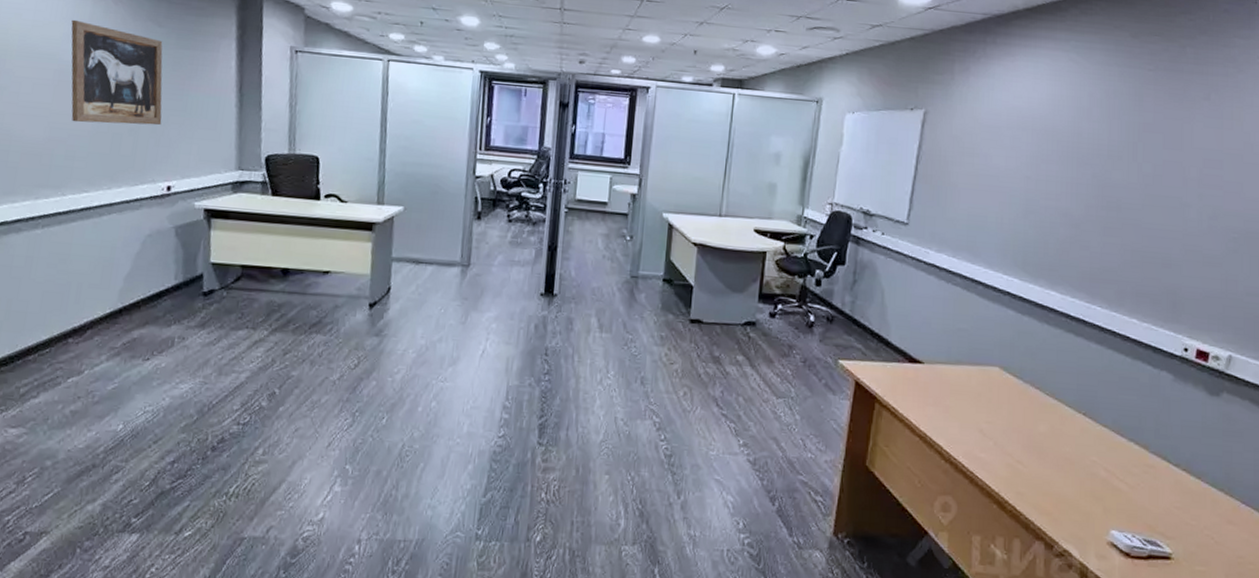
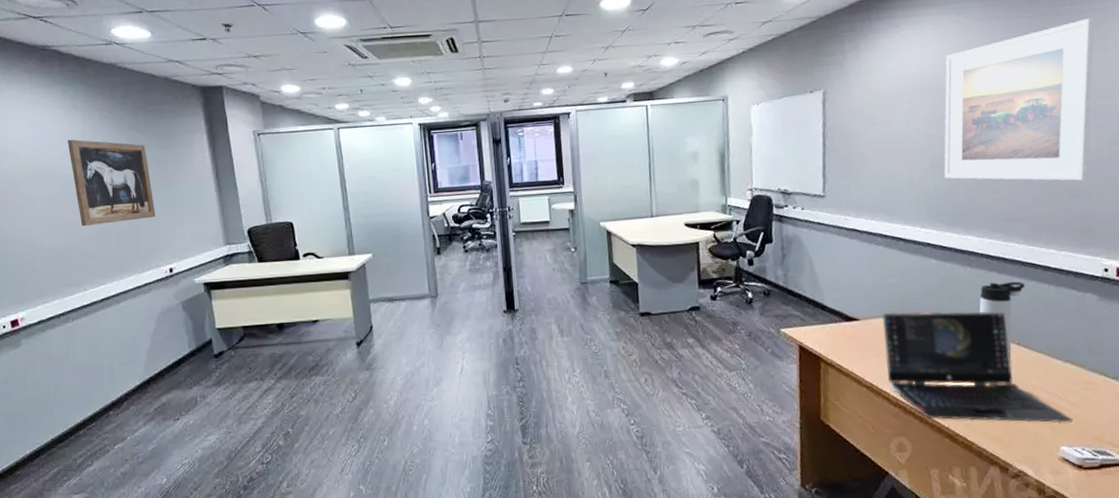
laptop computer: none [943,359,1128,506] -> present [881,311,1074,423]
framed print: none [1036,81,1215,251] -> present [944,17,1095,181]
thermos bottle: none [1049,344,1101,430] -> present [979,281,1025,360]

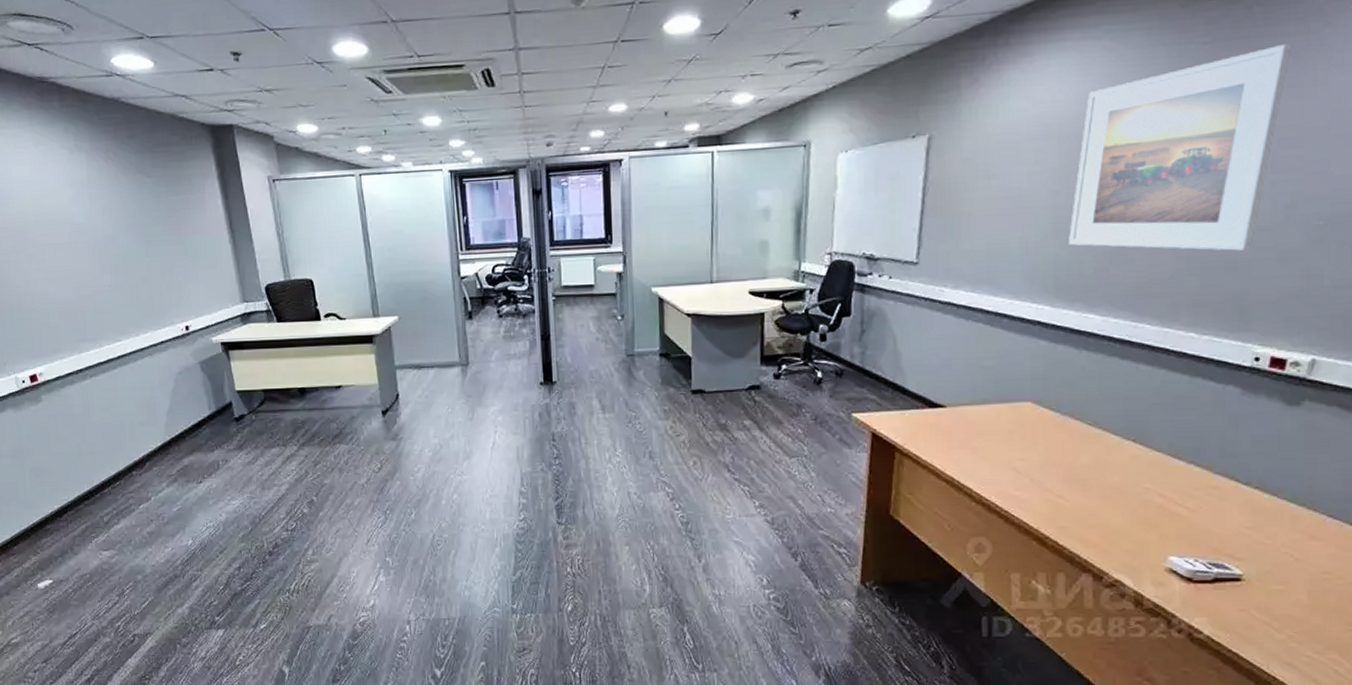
wall art: present [67,139,156,227] -> none [73,183,169,279]
laptop computer: present [881,311,1074,423] -> none [971,399,1189,531]
thermos bottle: present [979,281,1025,360] -> none [1091,369,1152,458]

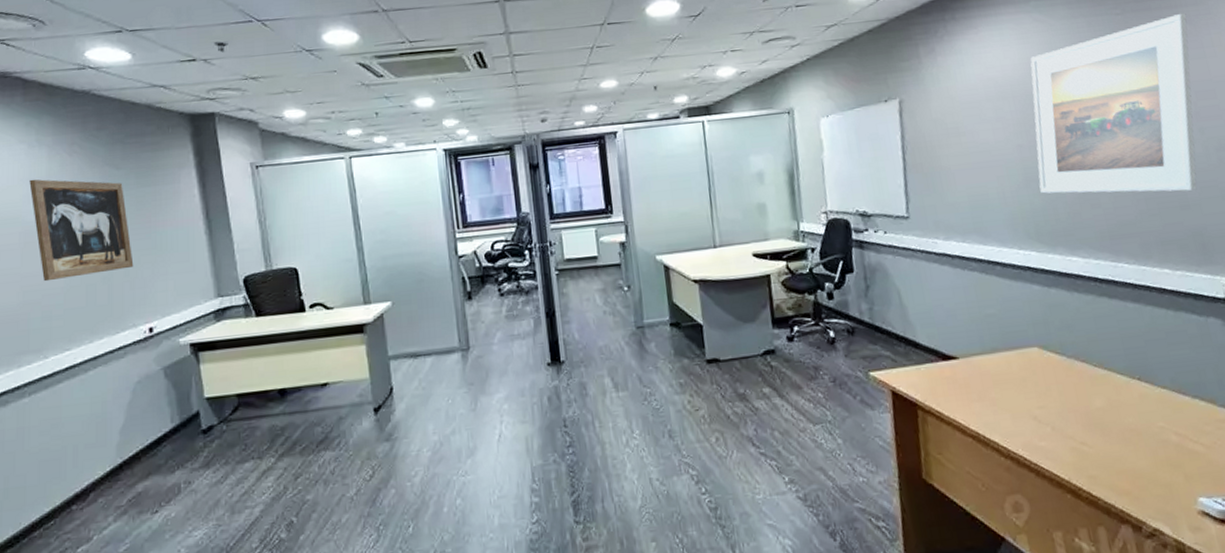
wall art: none [73,183,169,279] -> present [29,179,134,282]

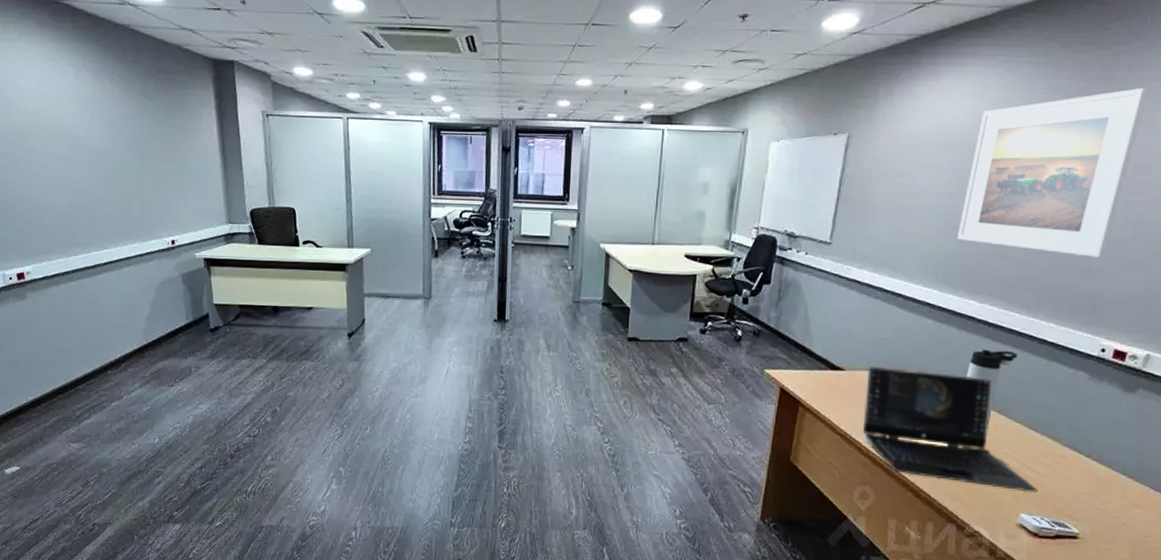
wall art: present [29,179,134,282] -> none [77,99,161,189]
laptop computer: none [982,342,1210,472] -> present [862,366,1039,493]
thermos bottle: none [1091,307,1141,398] -> present [966,349,1017,426]

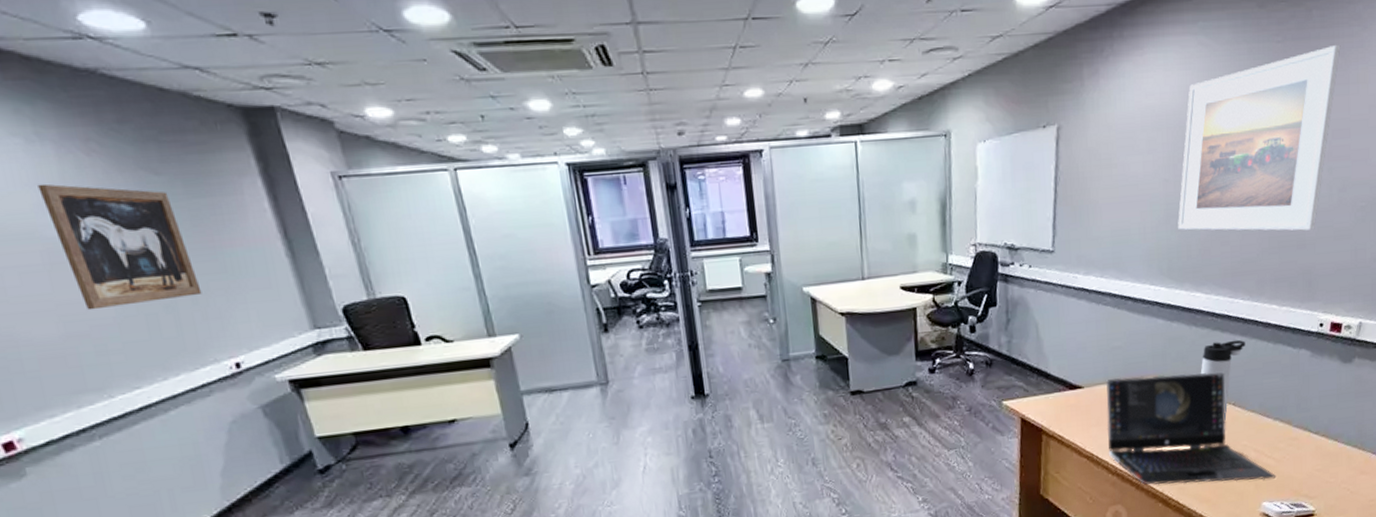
wall art: none [77,99,161,189] -> present [37,183,202,310]

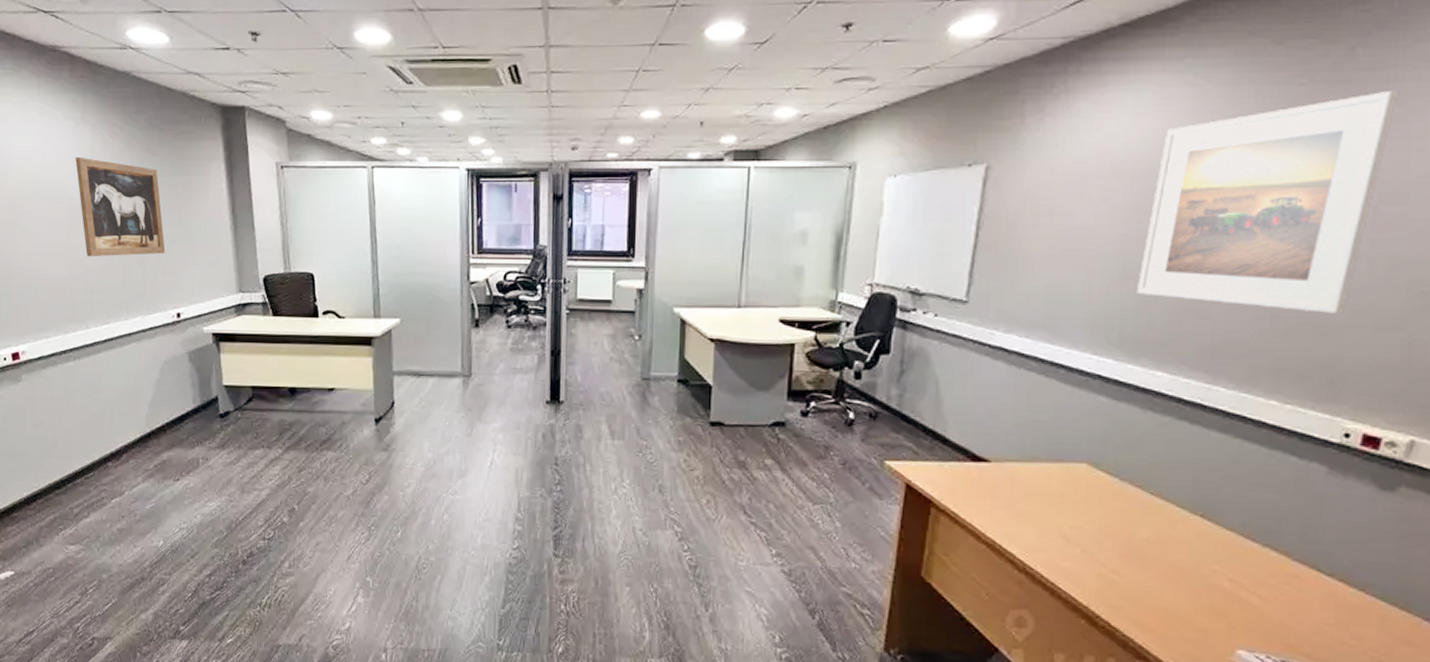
laptop computer: present [1105,372,1276,485] -> none [1015,456,1262,622]
thermos bottle: present [1200,339,1245,421] -> none [1154,434,1225,534]

